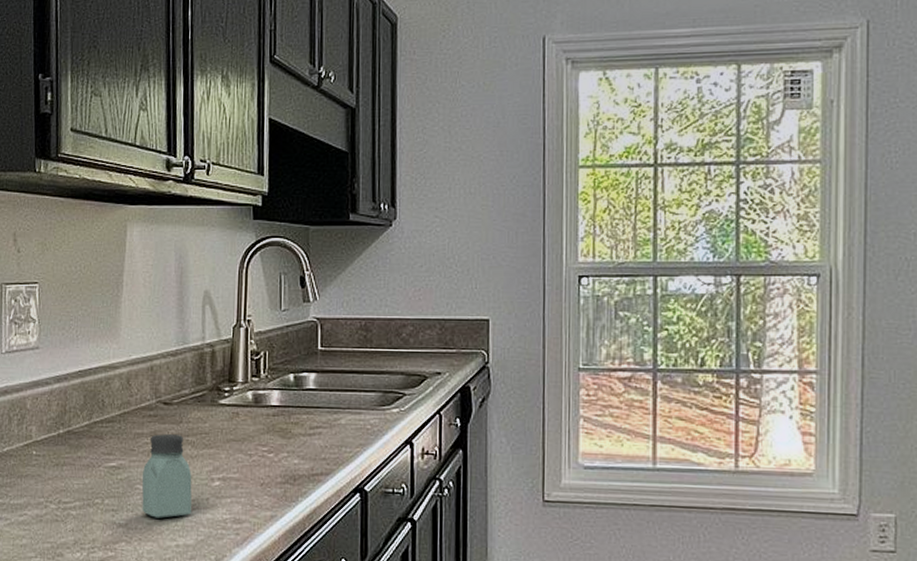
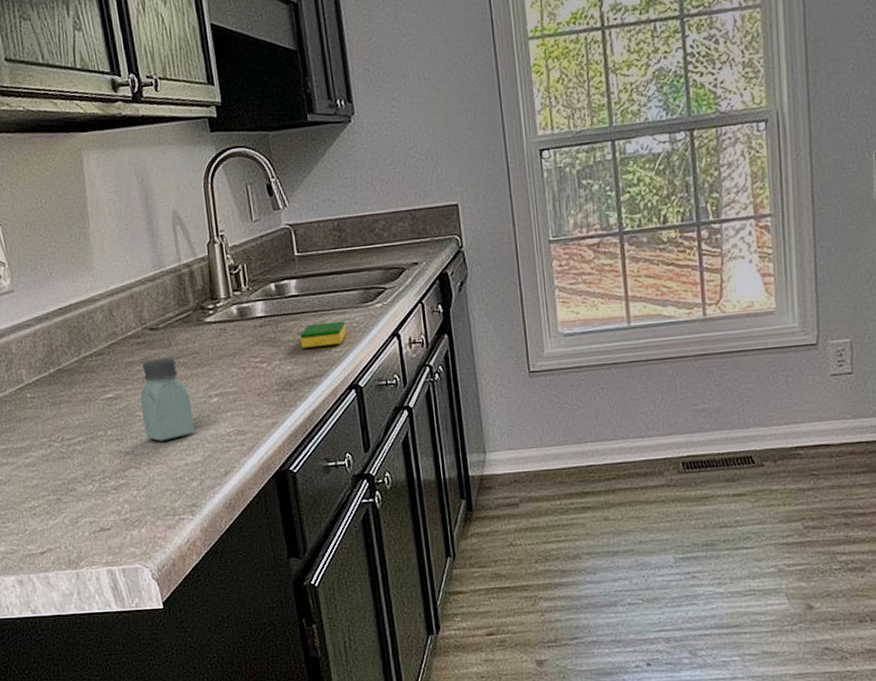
dish sponge: none [312,420,359,445] -> present [300,321,347,348]

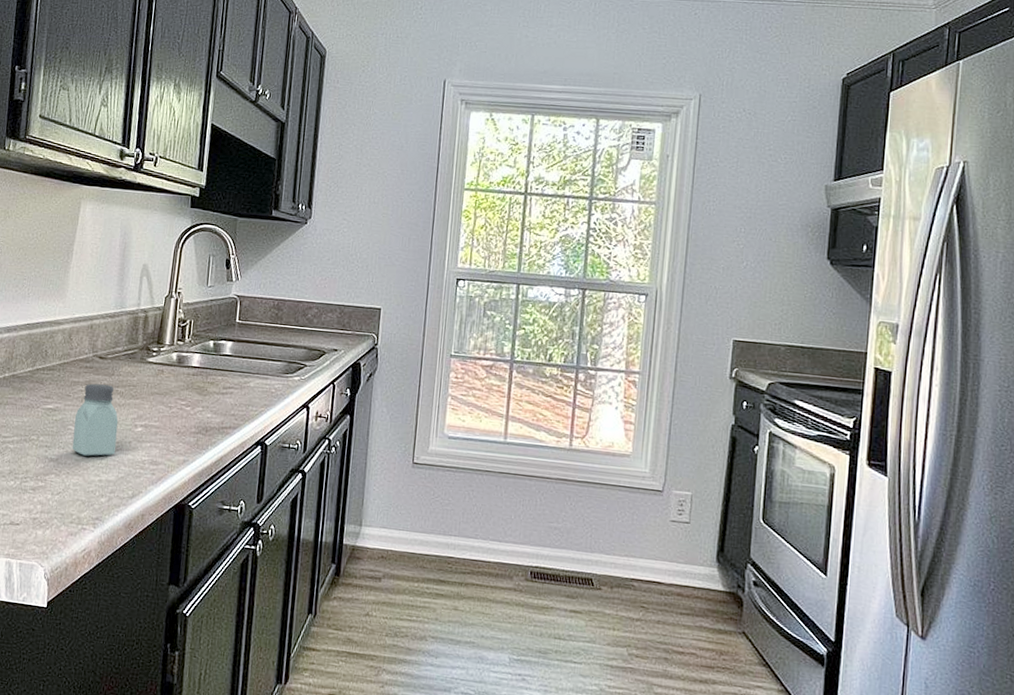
dish sponge: present [300,321,347,348] -> none [224,382,266,405]

